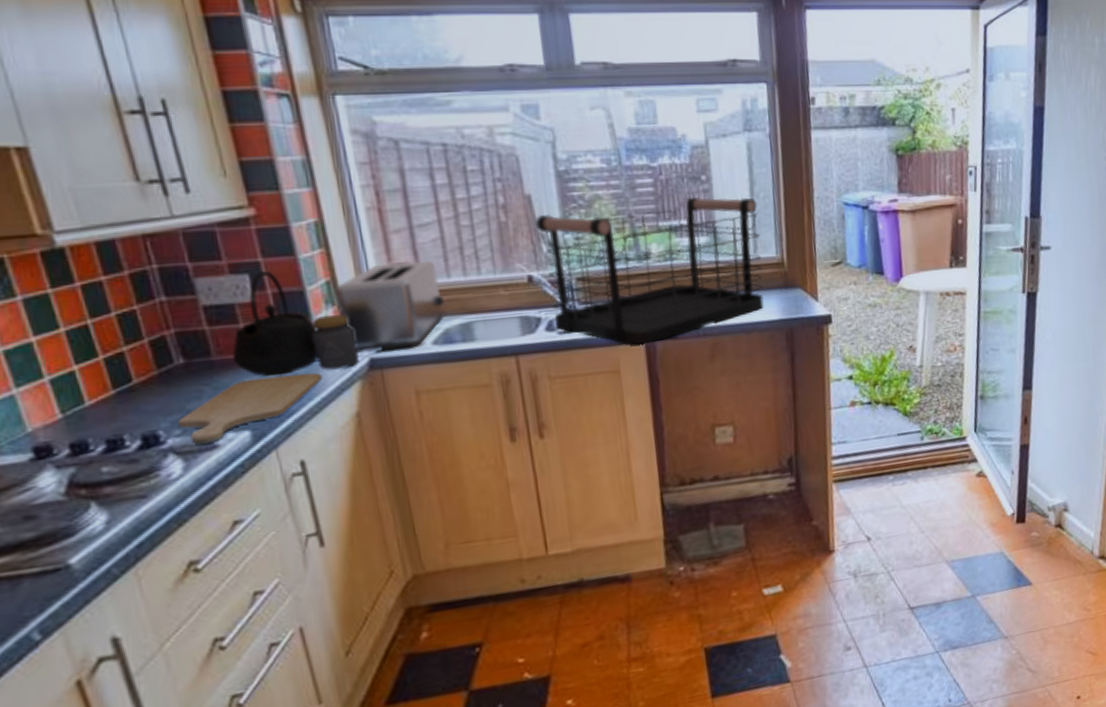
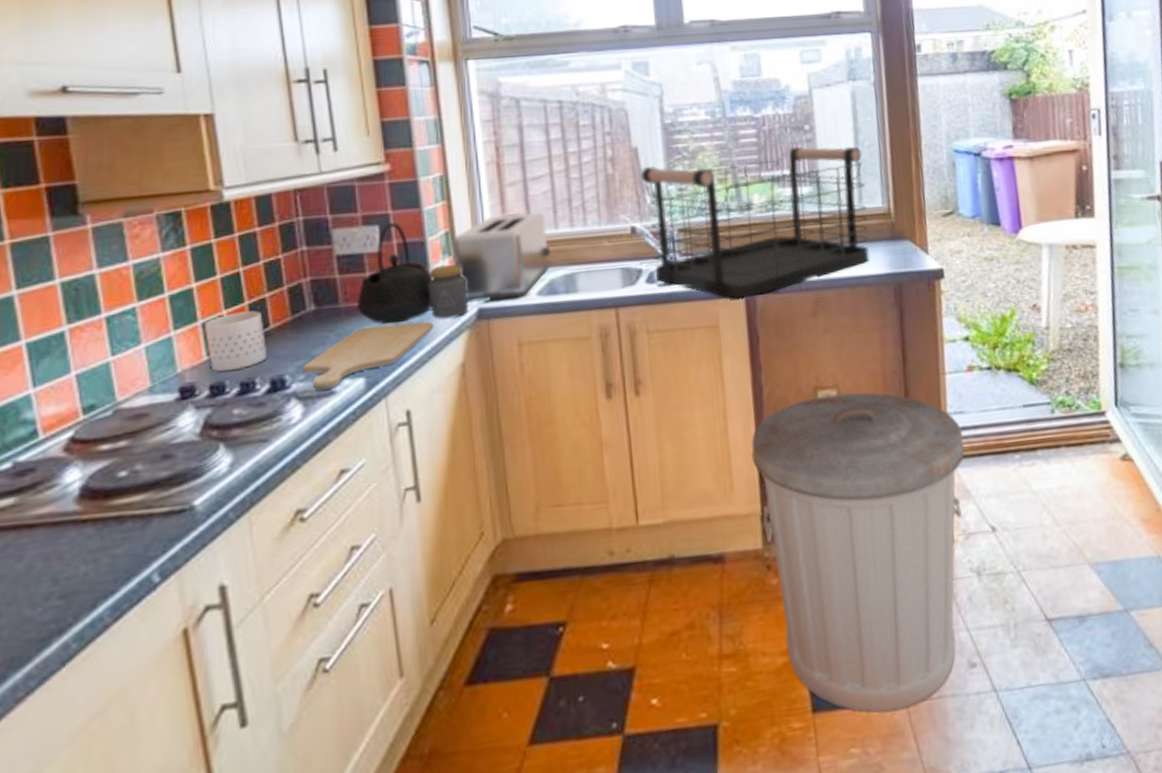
mug: none [54,365,135,430] -> present [205,310,268,372]
trash can: none [654,427,847,694] -> present [751,392,966,714]

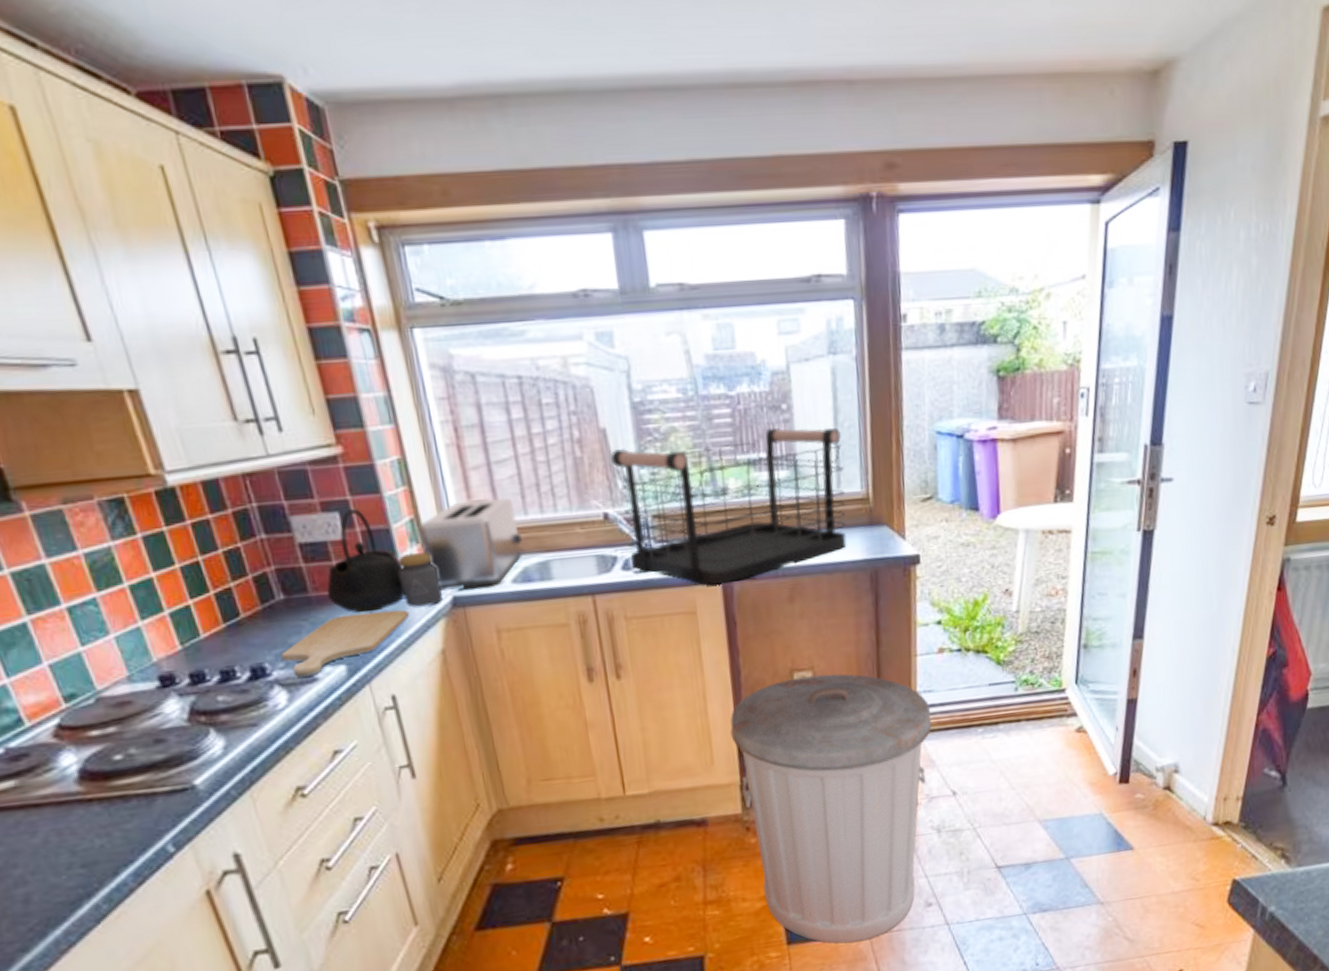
mug: present [205,310,268,372] -> none [172,600,244,661]

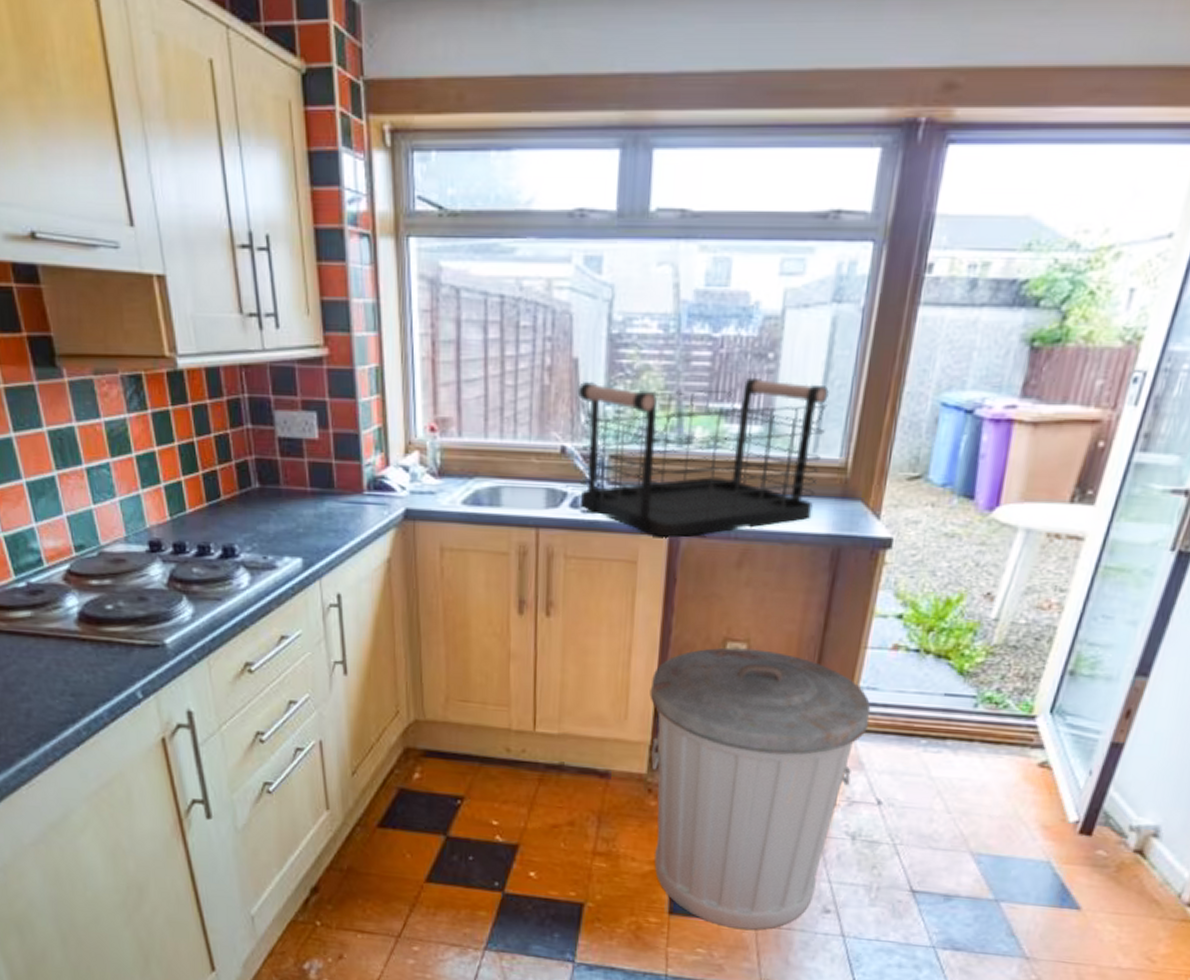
chopping board: present [281,610,410,679] -> none [250,511,365,564]
kettle: present [326,508,406,613] -> none [295,409,365,511]
jar: present [398,552,444,608] -> none [361,461,397,515]
toaster: present [419,498,522,591] -> none [385,417,478,504]

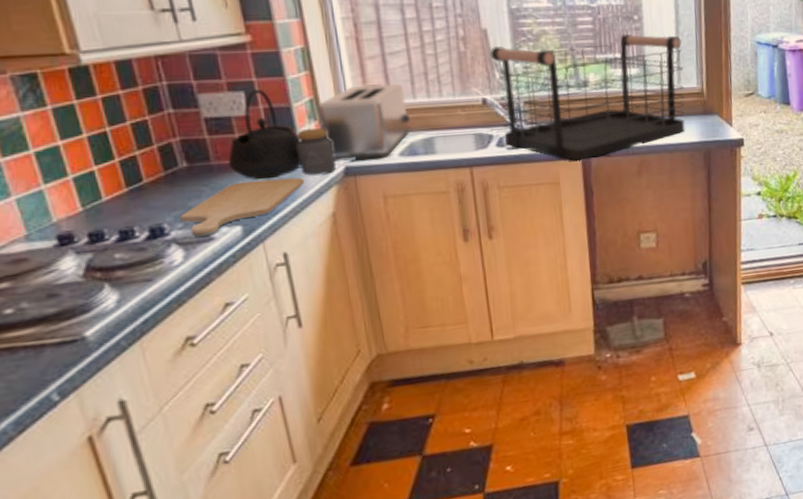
chopping board: none [250,511,365,564] -> present [180,177,305,238]
kettle: none [295,409,365,511] -> present [228,88,302,179]
jar: none [361,461,397,515] -> present [297,128,337,176]
toaster: none [385,417,478,504] -> present [317,84,410,161]
trash can: present [649,647,871,930] -> none [586,235,754,466]

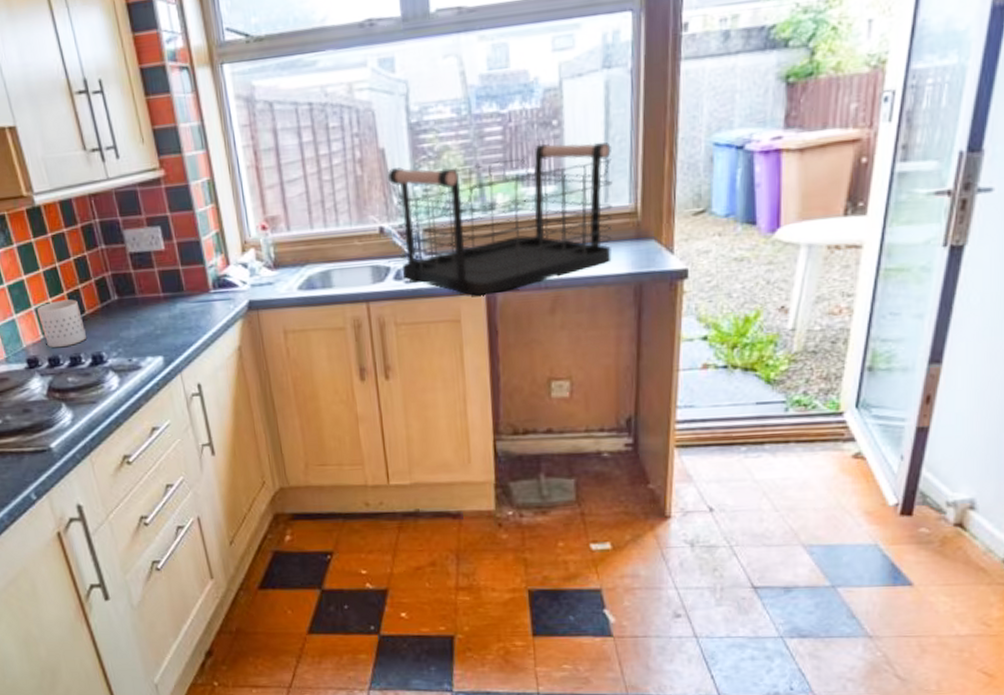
mug: none [76,167,144,222] -> present [37,299,87,348]
chopping board: present [180,177,305,238] -> none [115,311,214,366]
kettle: present [228,88,302,179] -> none [149,223,211,312]
jar: present [297,128,337,176] -> none [206,262,241,310]
toaster: present [317,84,410,161] -> none [223,214,308,295]

